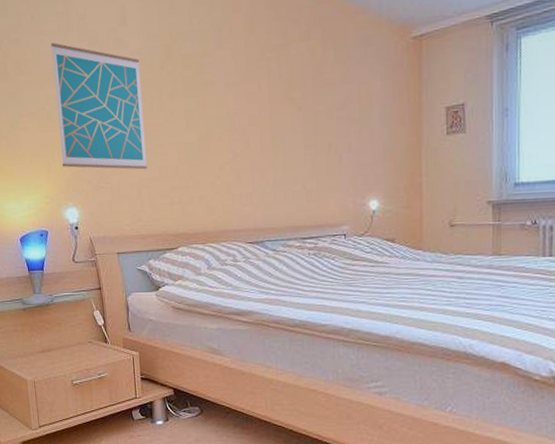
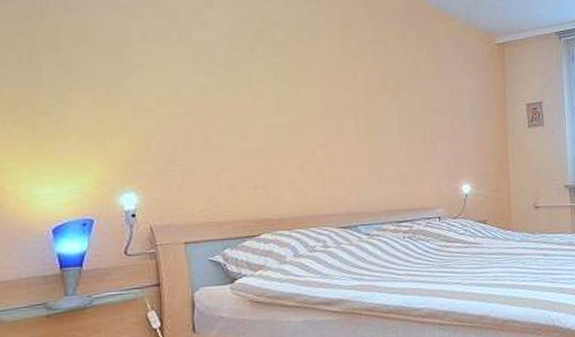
wall art: present [50,42,148,170] -> none [119,17,229,152]

